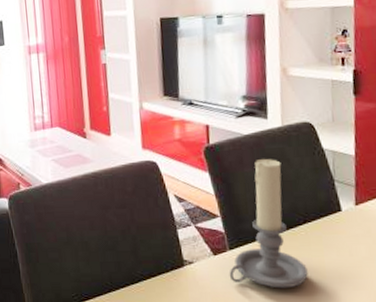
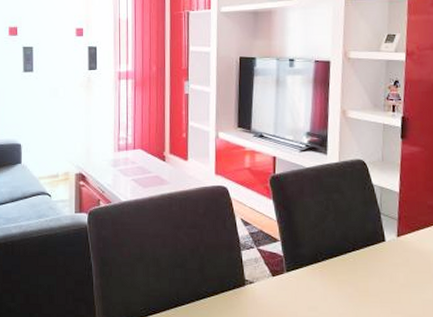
candle holder: present [229,158,308,289] -> none [284,190,354,310]

